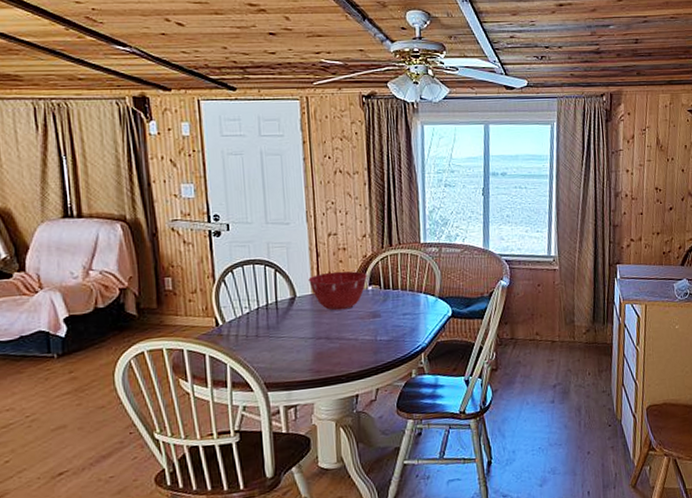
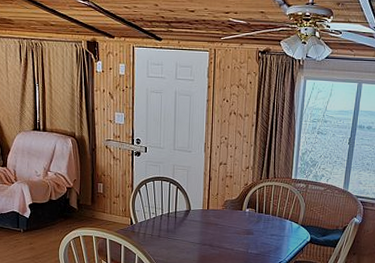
mixing bowl: present [308,271,368,311] -> none [201,194,247,225]

